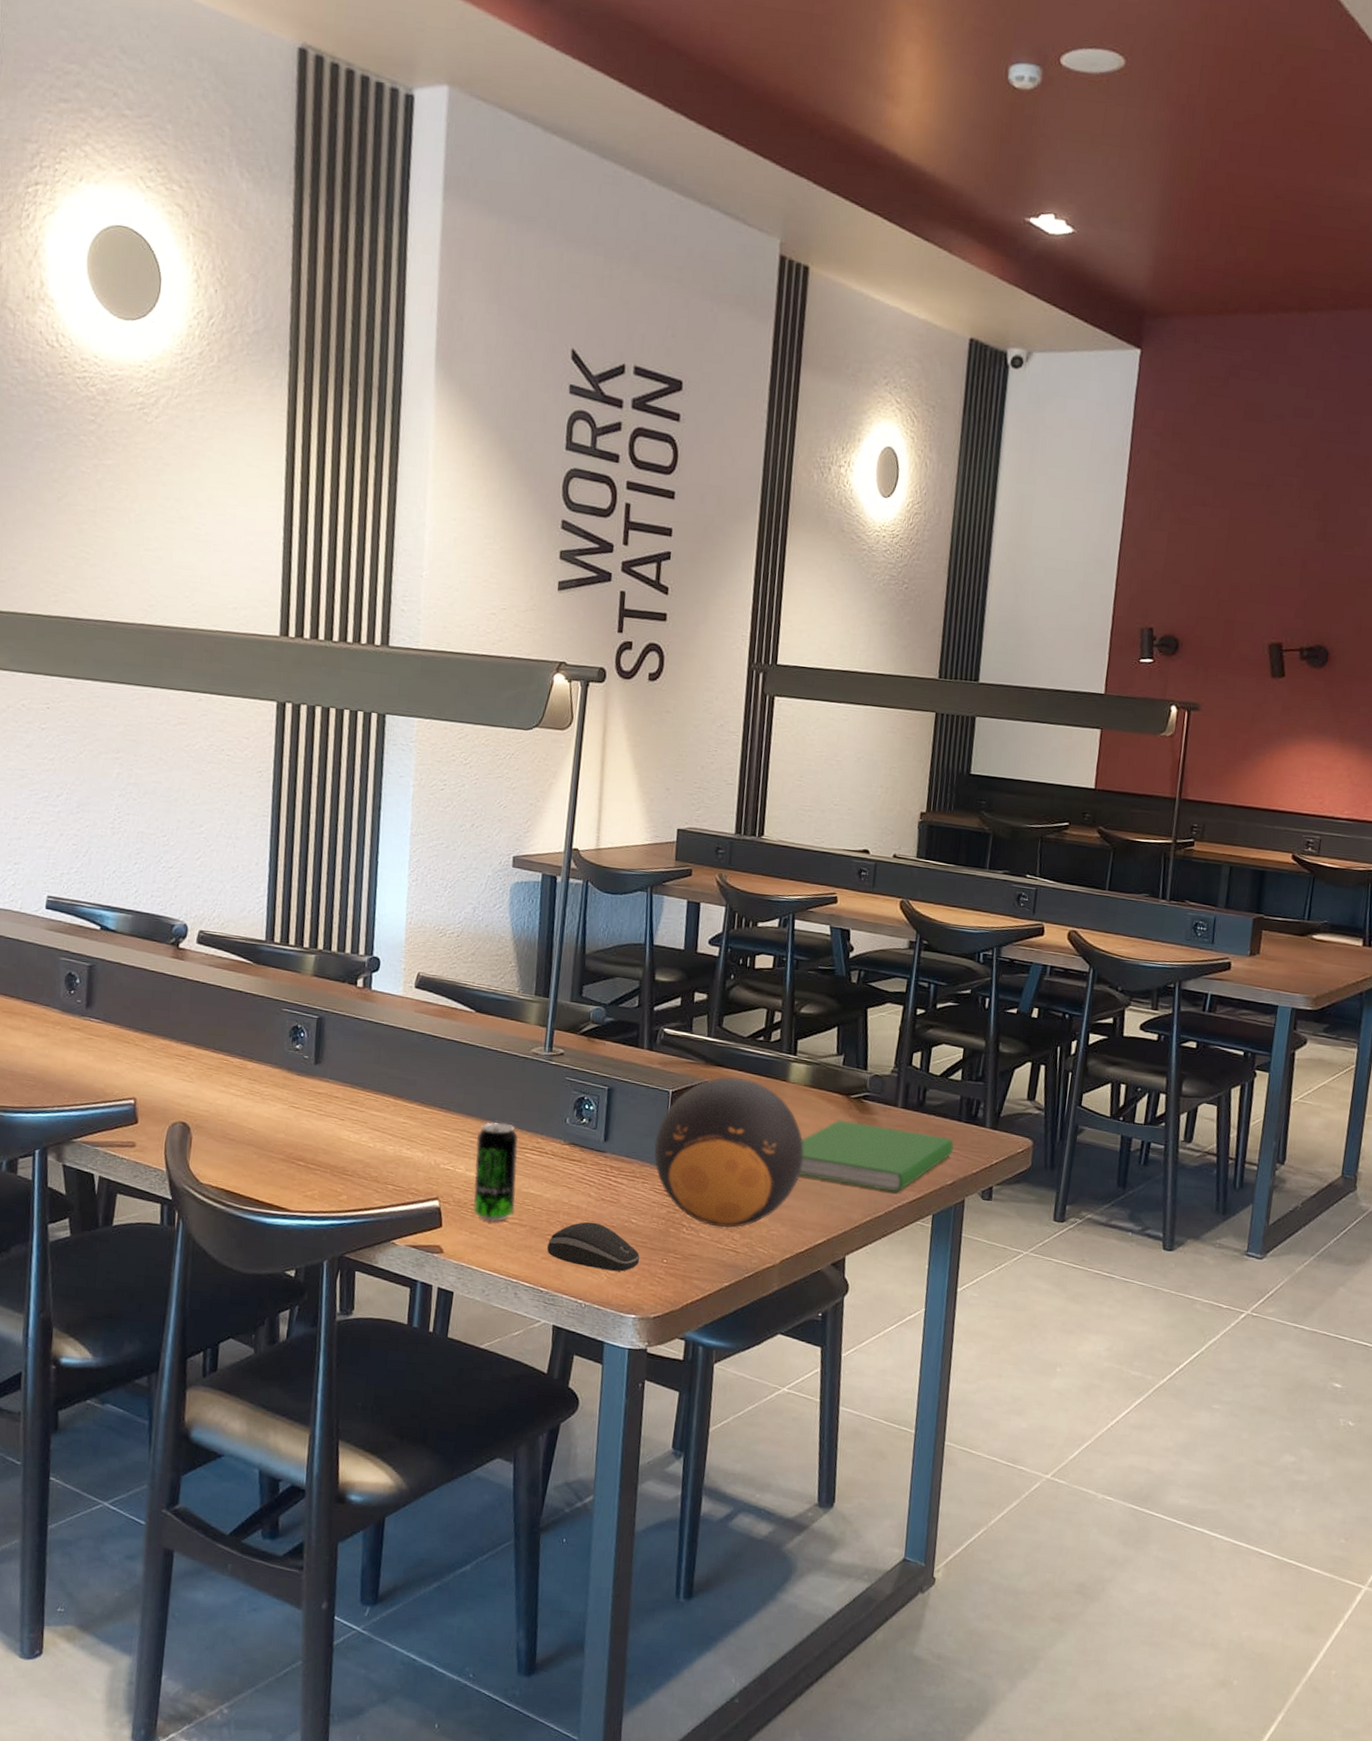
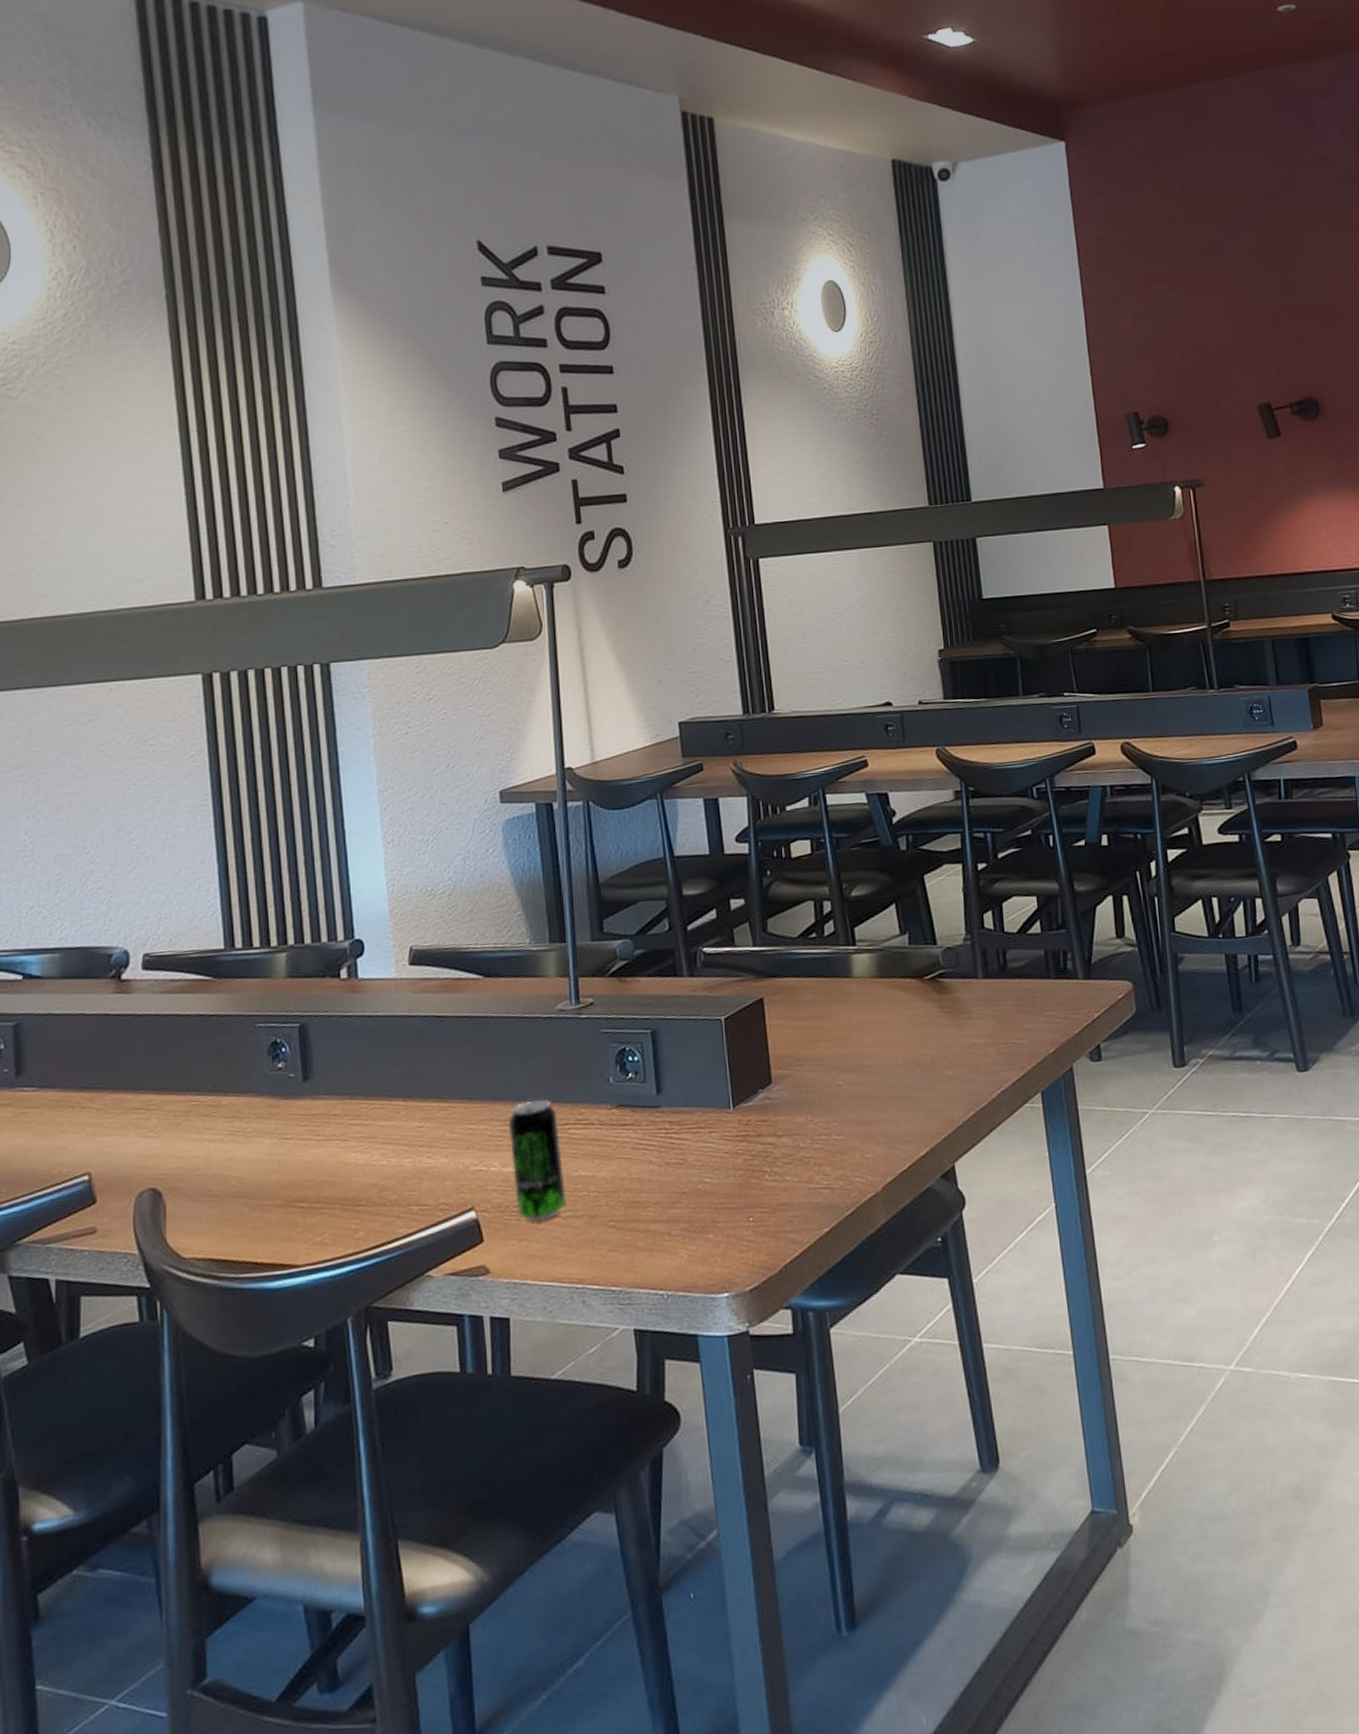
computer mouse: present [547,1221,640,1272] -> none [612,1192,722,1249]
decorative ball: present [654,1077,804,1228] -> none [715,985,887,1165]
hardcover book: present [798,1120,954,1193] -> none [879,999,1050,1082]

